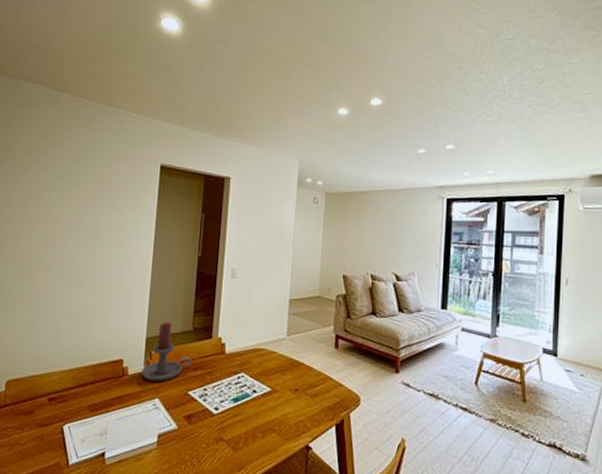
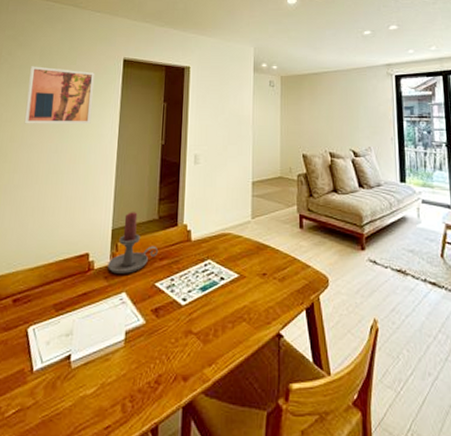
wall art: none [57,167,130,232] -> present [24,66,95,125]

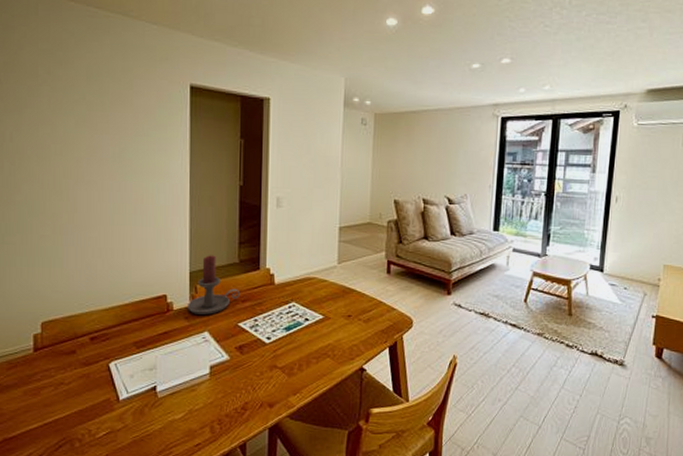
wall art: present [24,66,95,125] -> none [77,89,157,161]

